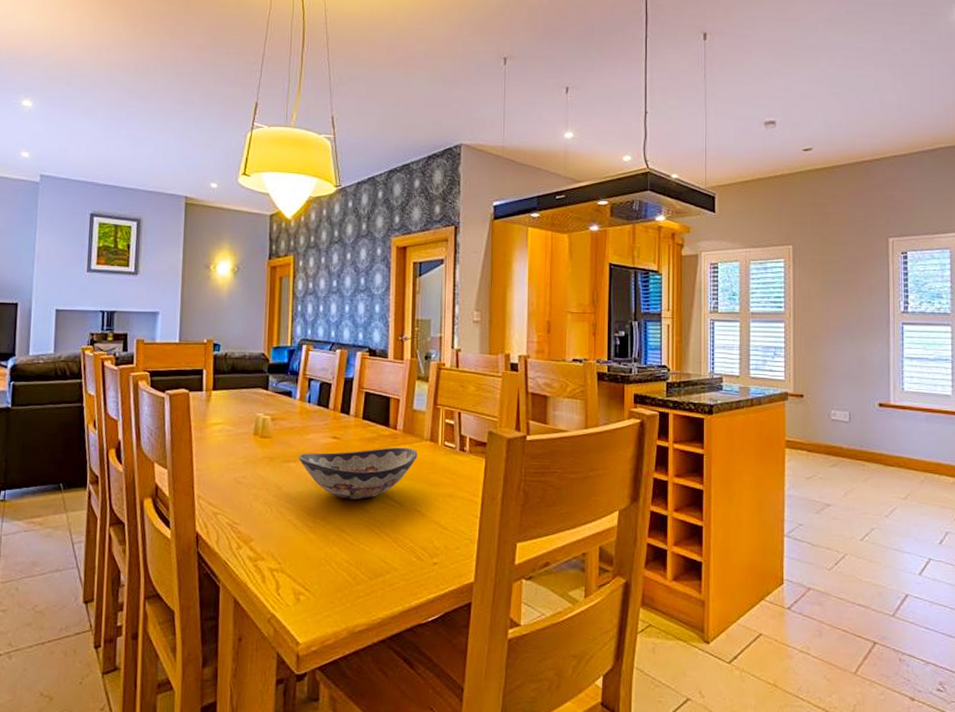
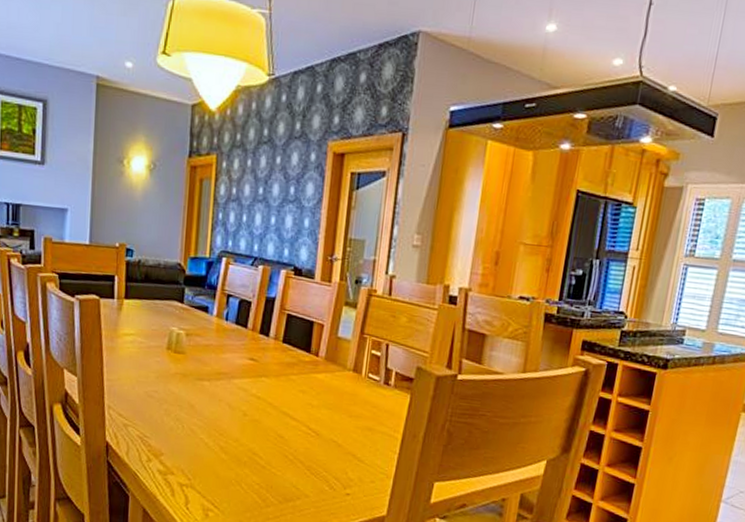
decorative bowl: present [298,447,418,499] -> none [213,373,339,425]

